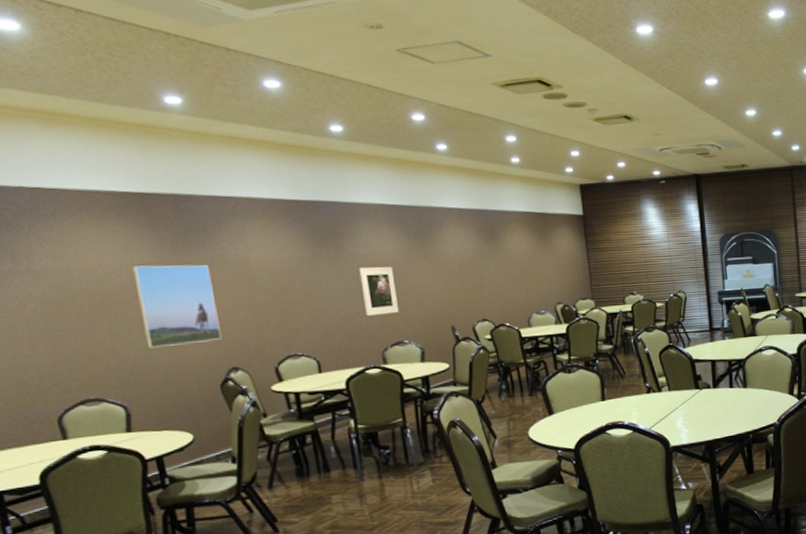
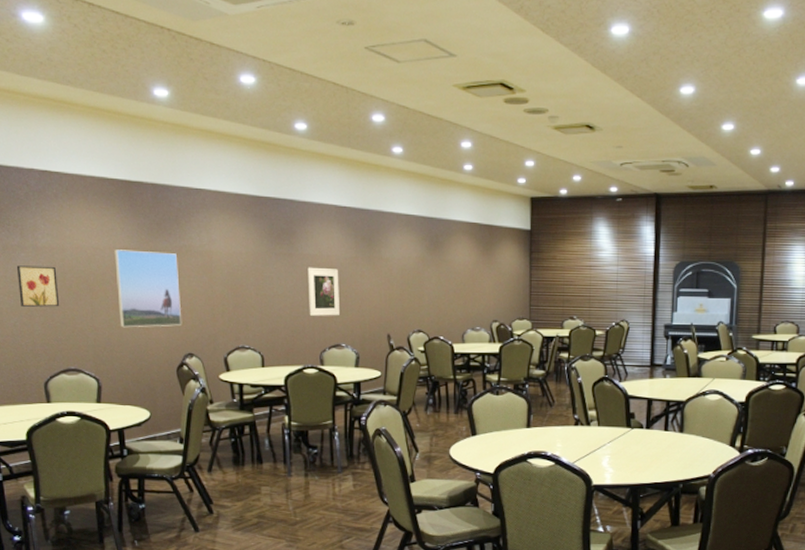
wall art: none [9,290,70,337] -> present [16,265,60,307]

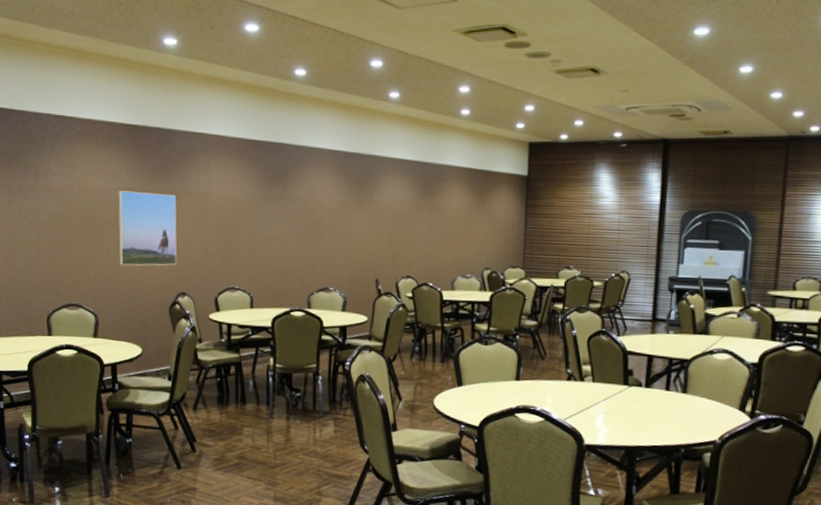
wall art: present [16,265,60,307] -> none [29,204,66,245]
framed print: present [307,267,341,316] -> none [299,210,331,260]

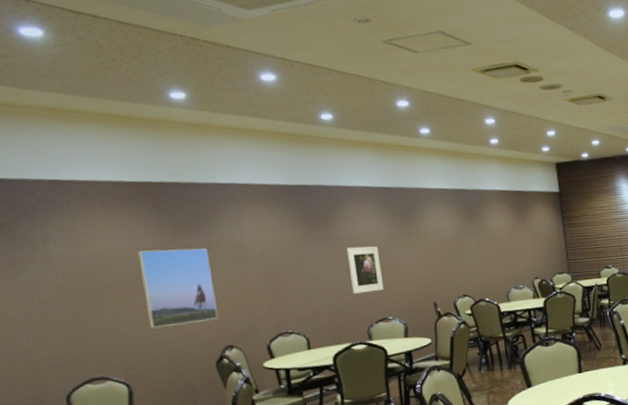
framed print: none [299,210,331,260] -> present [346,246,384,294]

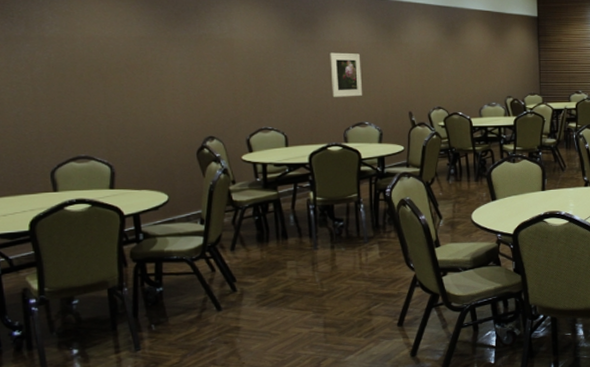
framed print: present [138,248,219,329] -> none [129,39,203,114]

